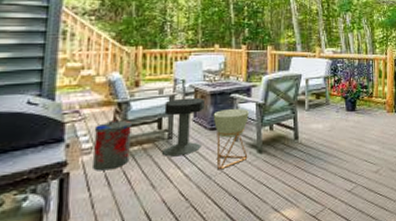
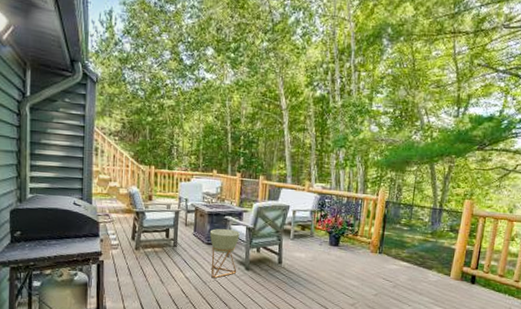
trash can: present [93,119,132,171] -> none [119,225,146,264]
side table: present [162,97,204,157] -> none [169,214,203,262]

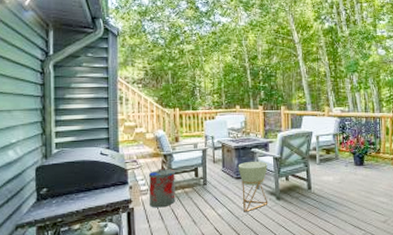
trash can: none [119,225,146,264] -> present [148,168,176,208]

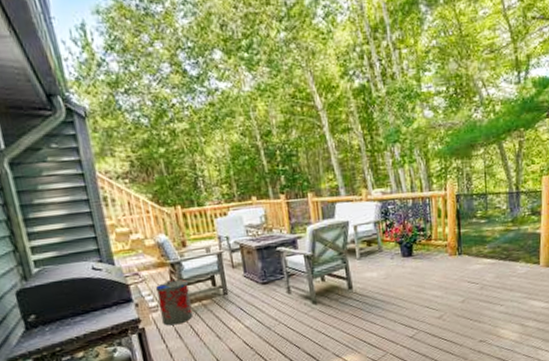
planter: present [238,161,268,212] -> none [262,261,304,321]

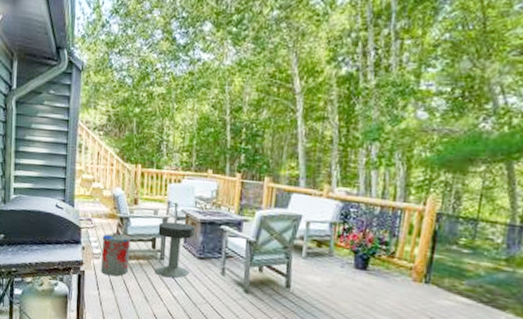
side table: none [214,253,257,311] -> present [155,221,195,279]

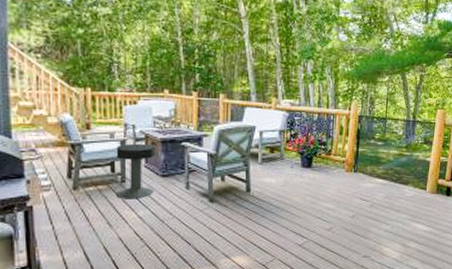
trash can: present [101,232,131,277] -> none [51,160,86,207]

